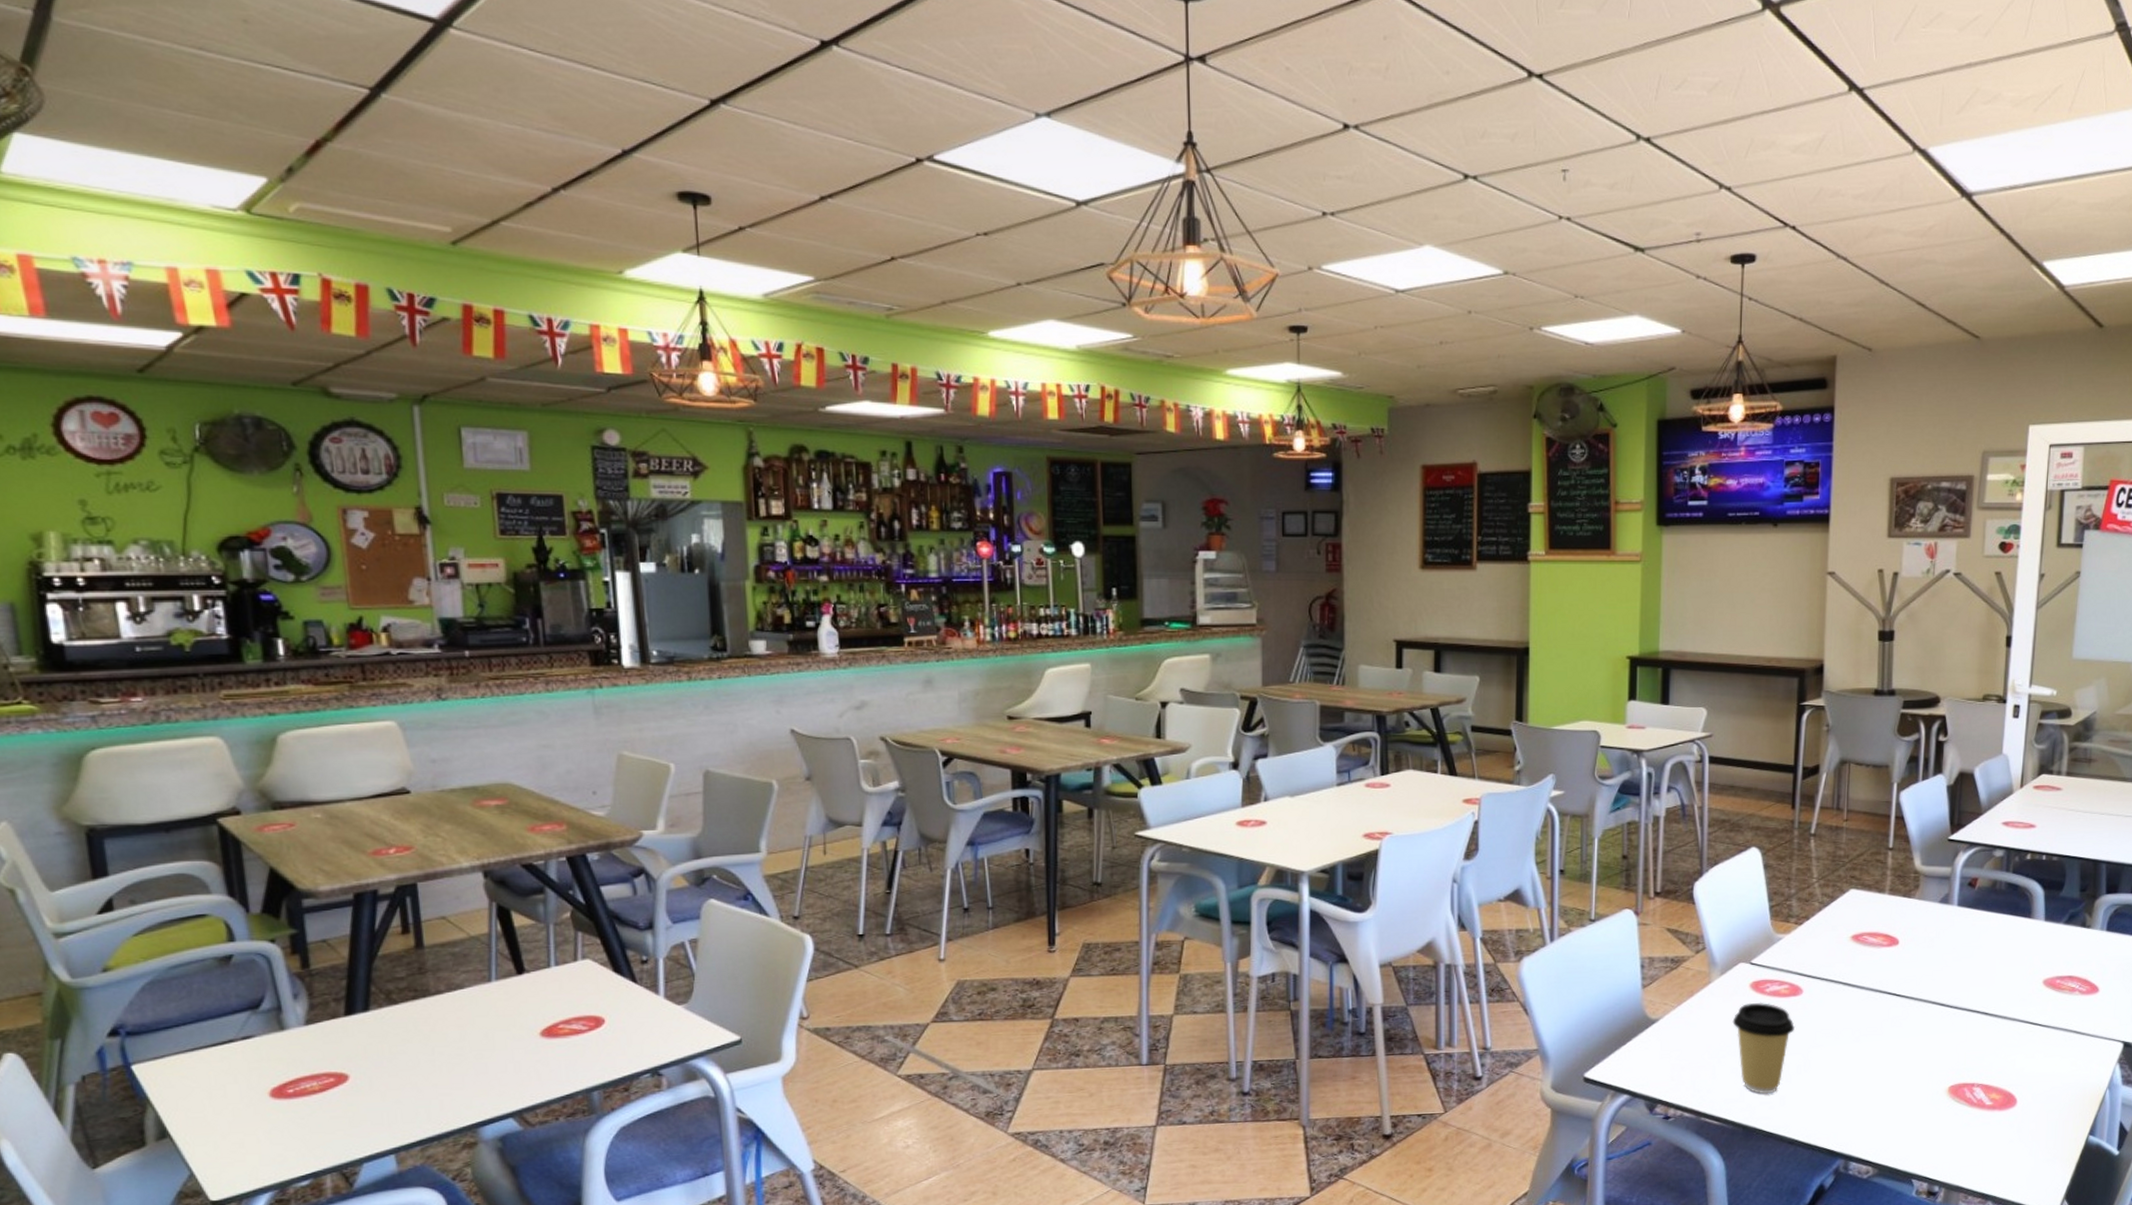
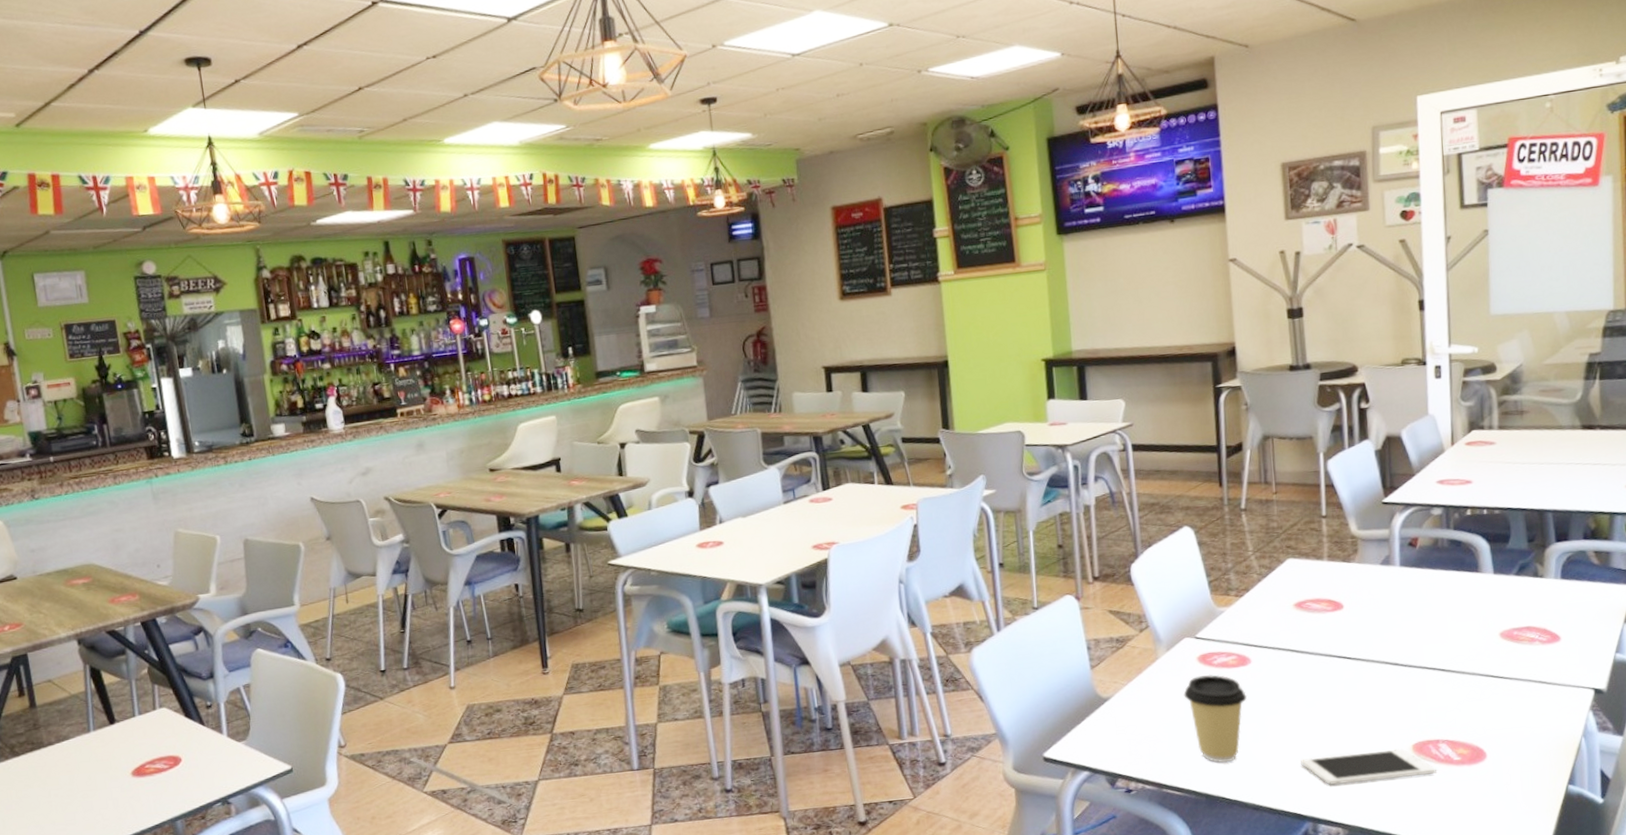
cell phone: none [1838,1090,1968,1124] -> present [1300,748,1437,786]

